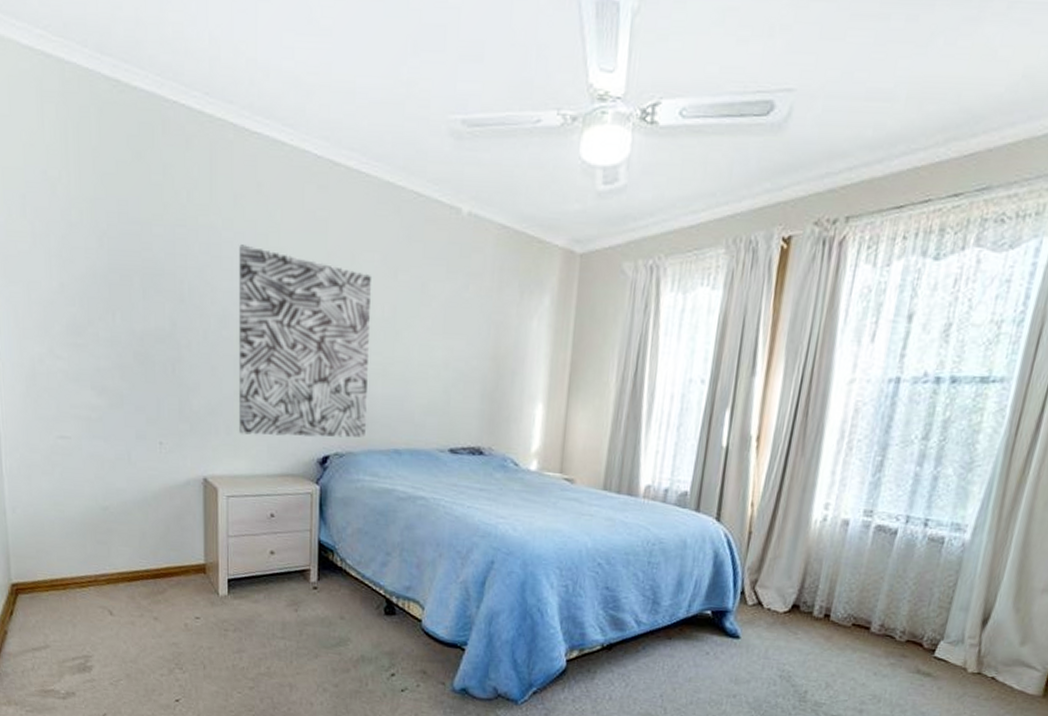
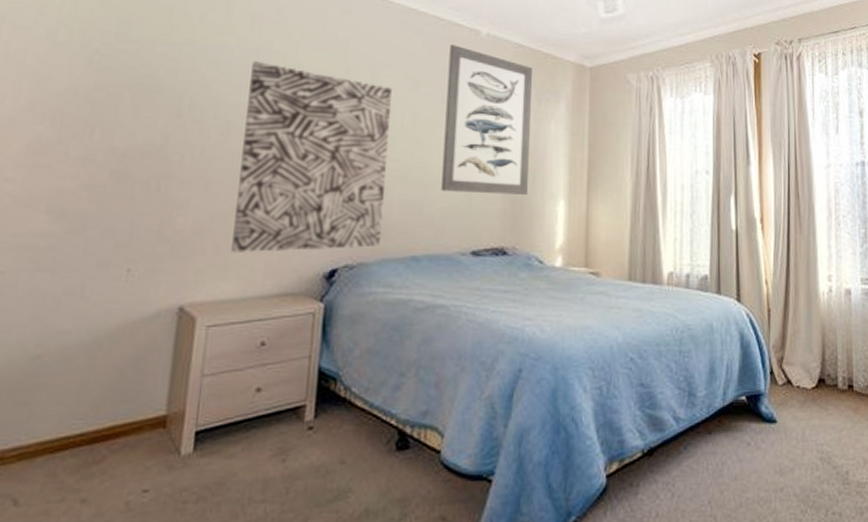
wall art: none [421,225,517,395] -> present [441,44,533,195]

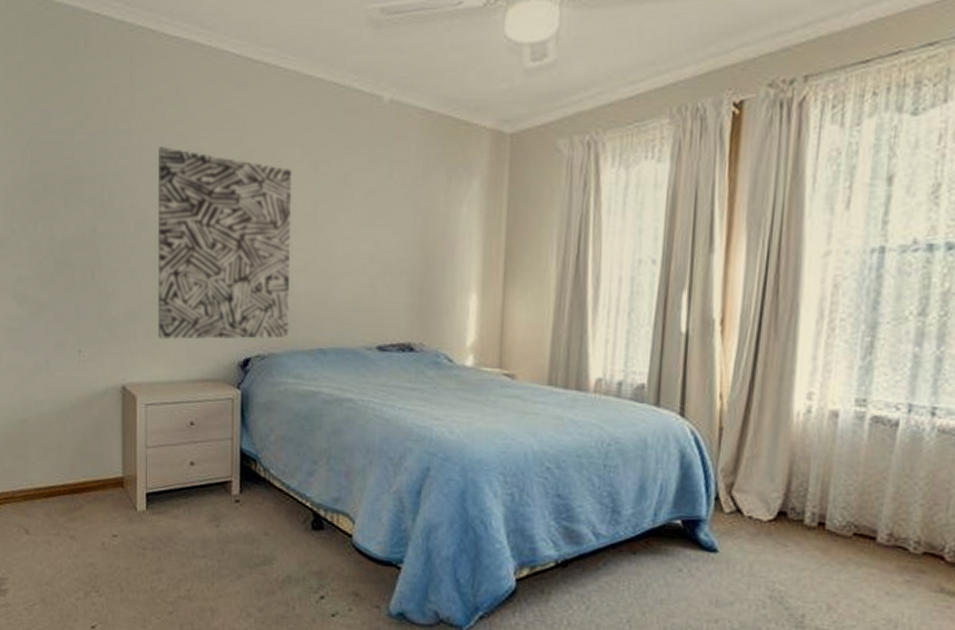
wall art: present [441,44,533,195] -> none [345,115,443,287]

